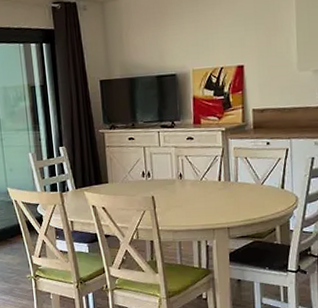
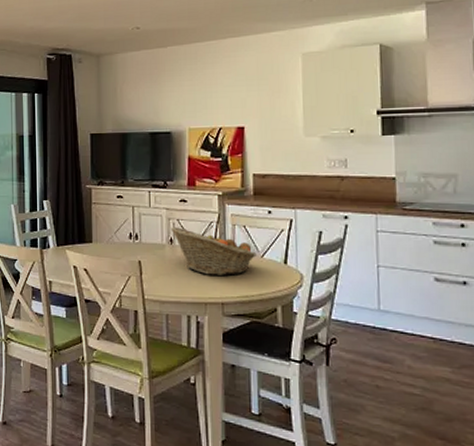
fruit basket: none [179,163,257,204] -> present [170,227,257,276]

